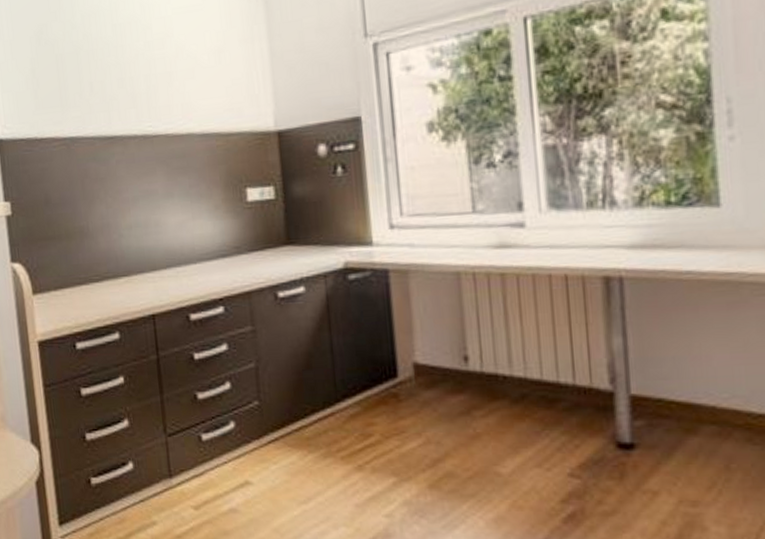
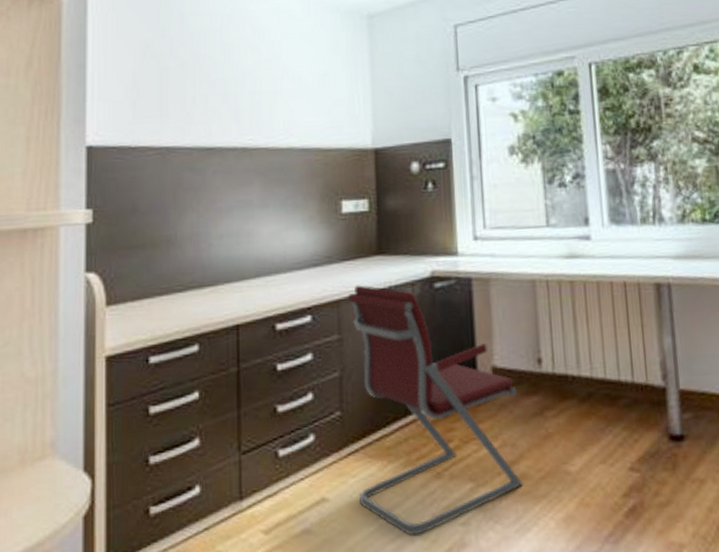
office chair: none [259,276,450,523] -> present [348,285,524,536]

